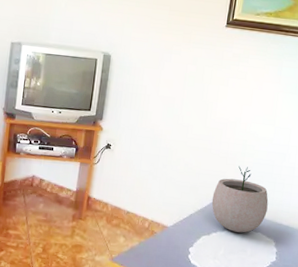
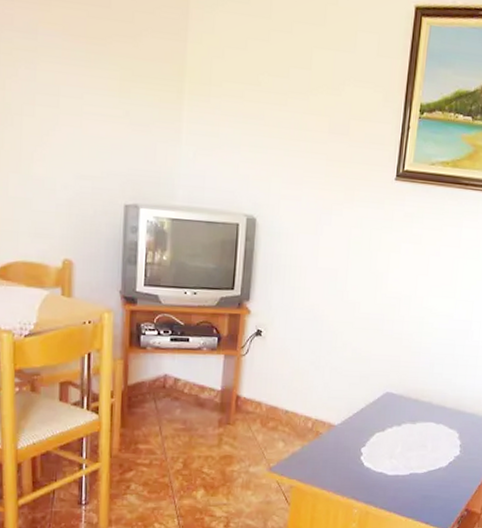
plant pot: present [211,166,269,233] -> none [385,348,450,426]

